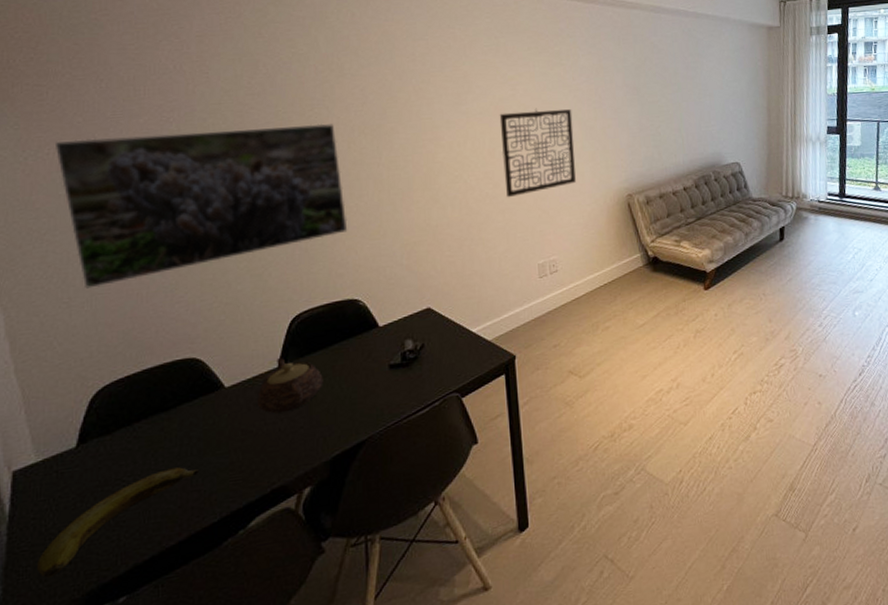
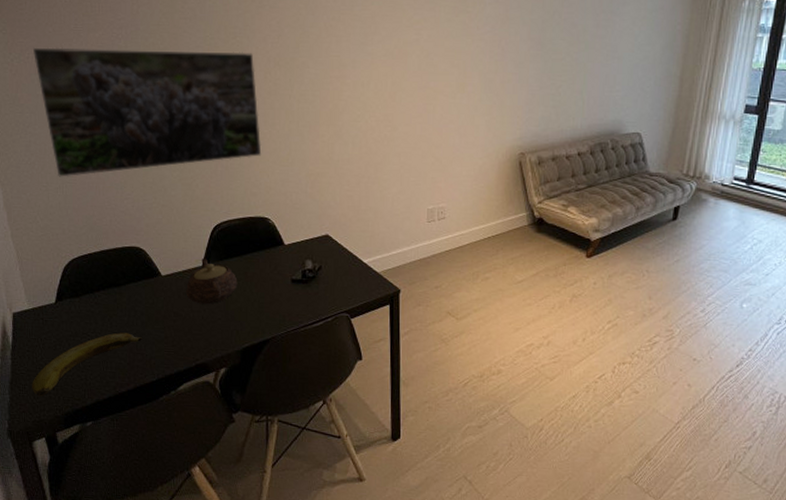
wall art: present [499,108,576,198] -> none [402,55,473,142]

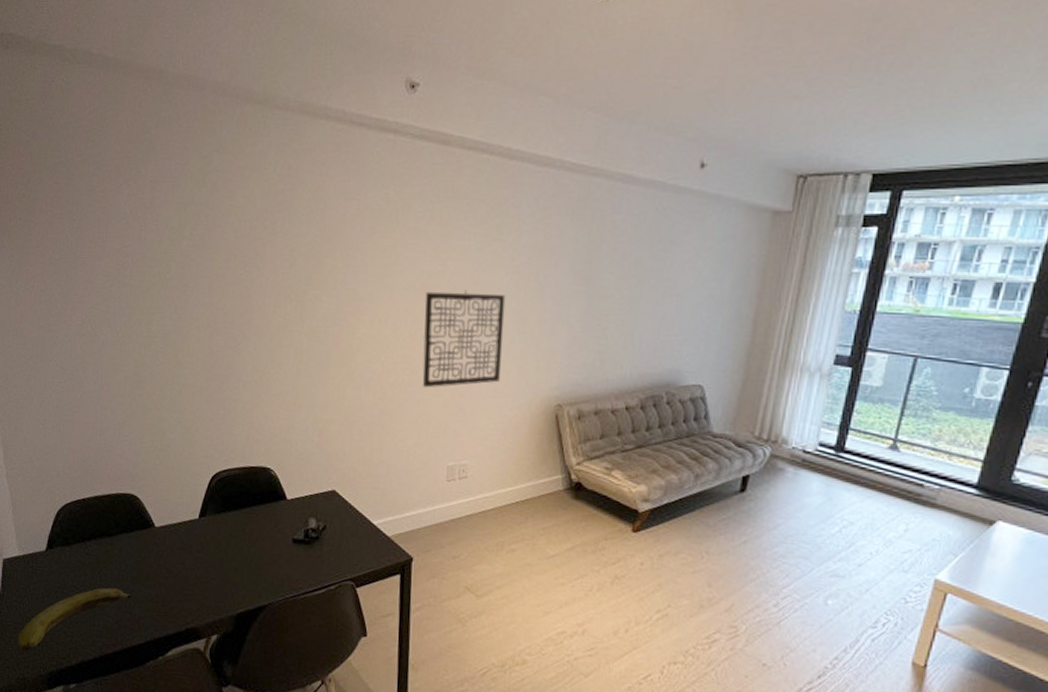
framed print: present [33,47,262,177] -> none [39,275,267,415]
teapot: present [186,257,238,305] -> none [180,509,235,562]
wall art: none [402,55,473,142] -> present [422,289,506,388]

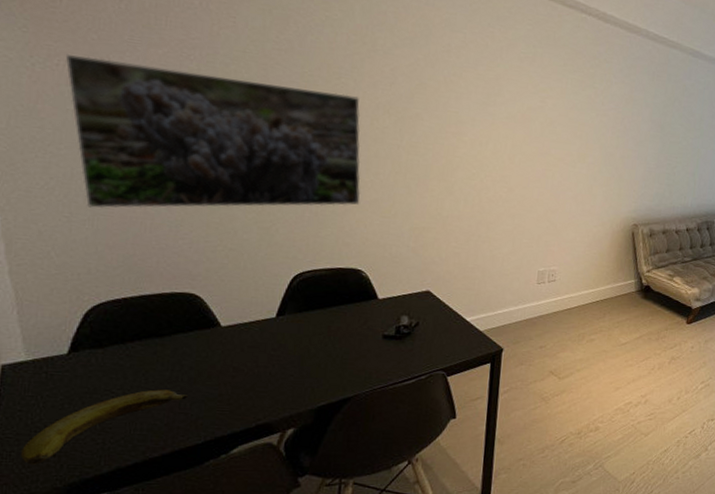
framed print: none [39,275,267,415] -> present [66,53,361,209]
wall art: present [422,289,506,388] -> none [519,122,596,205]

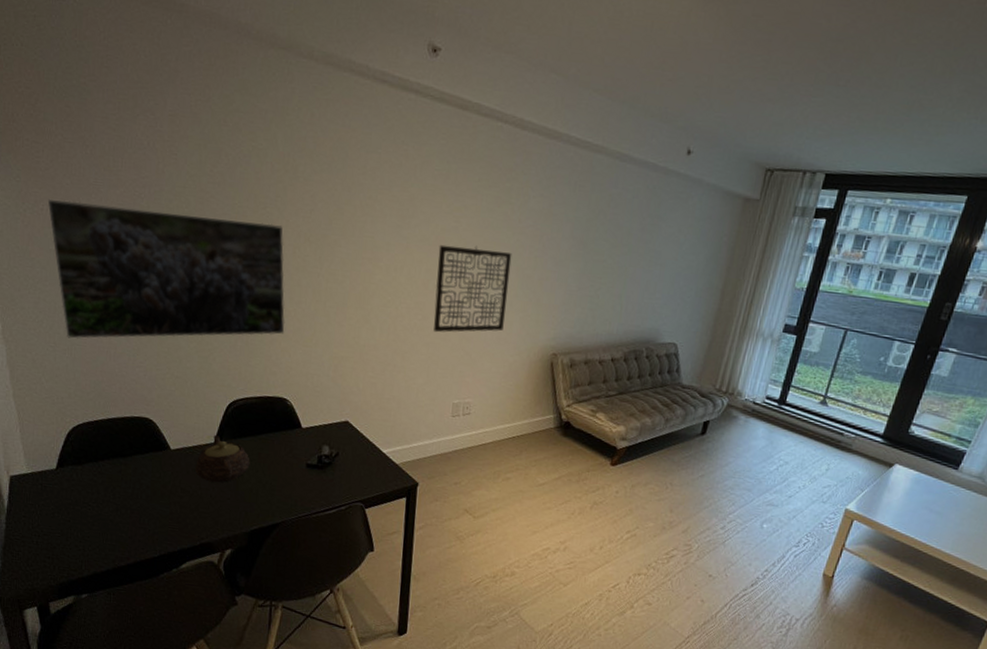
banana: present [21,389,188,465] -> none [26,504,146,564]
teapot: none [251,308,318,360] -> present [195,434,250,483]
wall art: none [519,122,596,205] -> present [433,244,512,333]

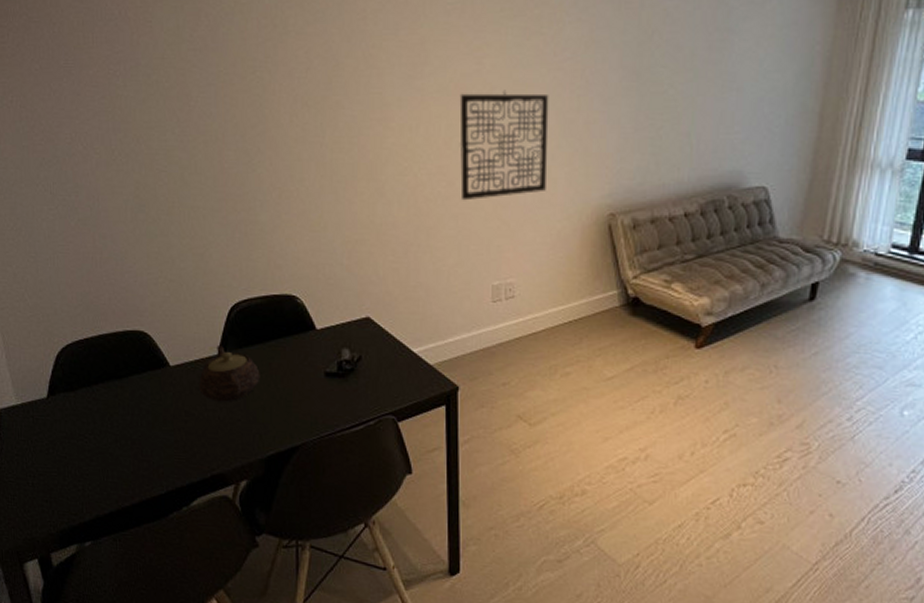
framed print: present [48,198,286,339] -> none [18,88,288,246]

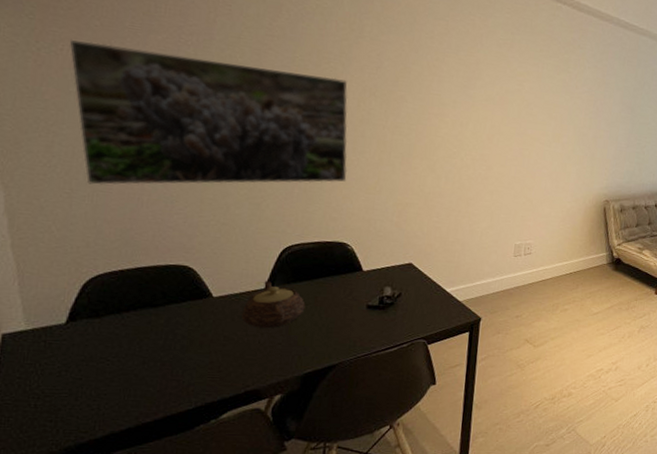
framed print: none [18,88,288,246] -> present [70,39,348,185]
wall art: present [459,90,549,201] -> none [497,104,570,182]

